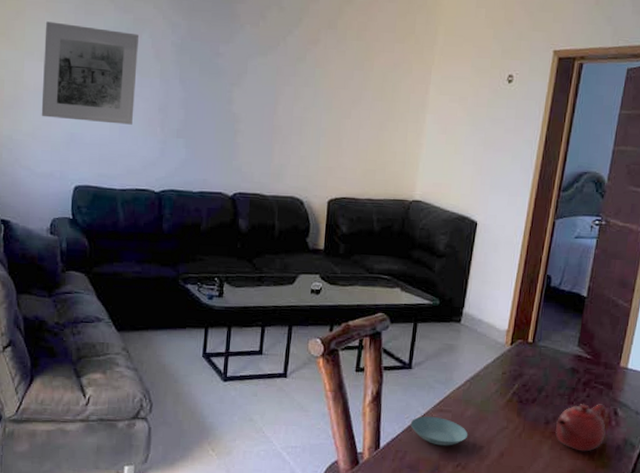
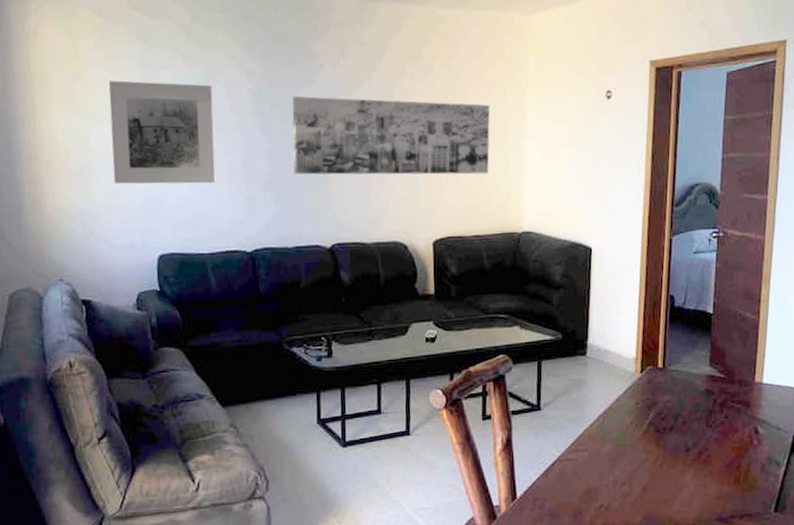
wall art: none [206,52,396,142] -> present [292,96,490,175]
saucer: present [410,416,468,446] -> none [546,457,608,488]
teapot: present [554,403,607,452] -> none [696,423,748,476]

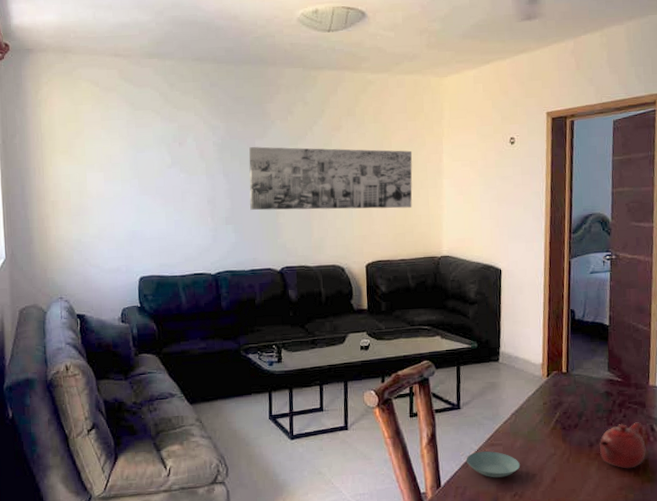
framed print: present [108,80,216,184] -> none [102,137,187,220]
saucer: none [546,457,608,488] -> present [466,451,521,478]
teapot: none [696,423,748,476] -> present [599,422,646,469]

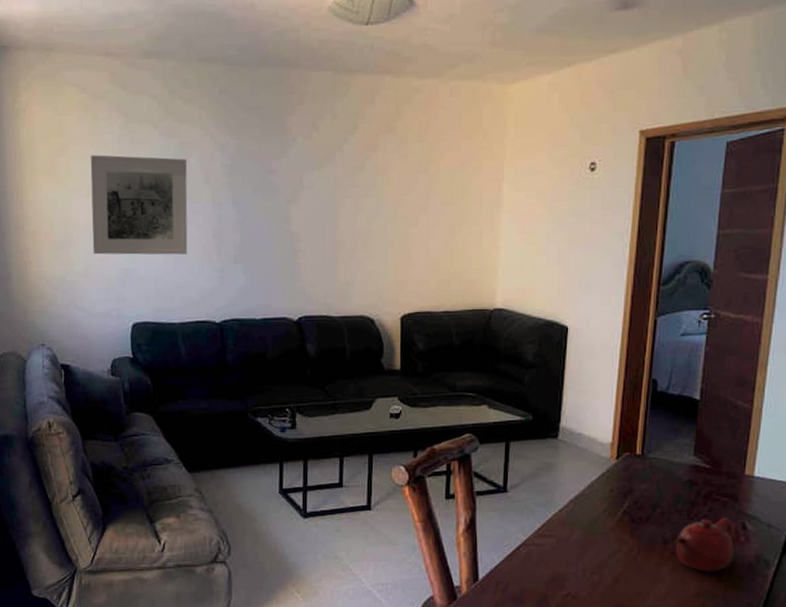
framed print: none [102,137,187,220] -> present [90,155,188,255]
wall art: present [249,147,413,211] -> none [263,169,465,249]
saucer: present [466,451,521,478] -> none [510,542,576,574]

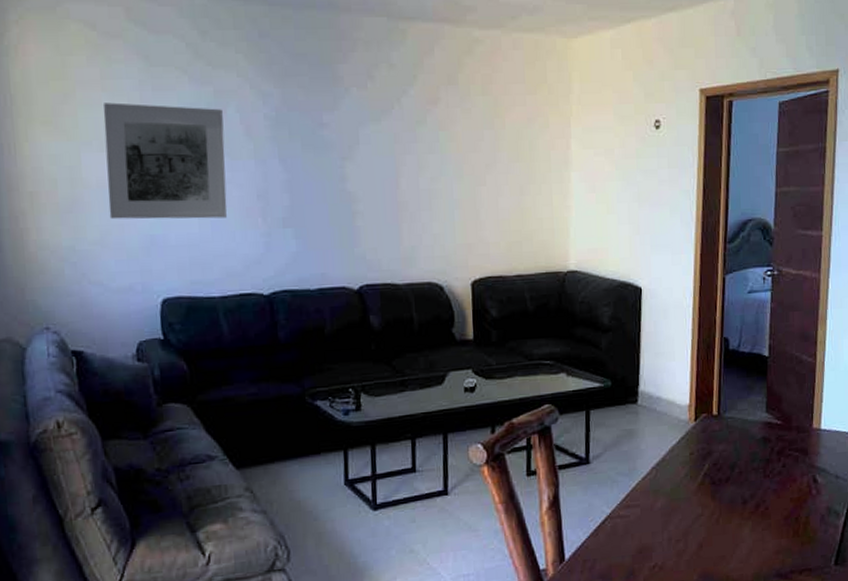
teapot: present [675,518,734,572] -> none [754,472,807,529]

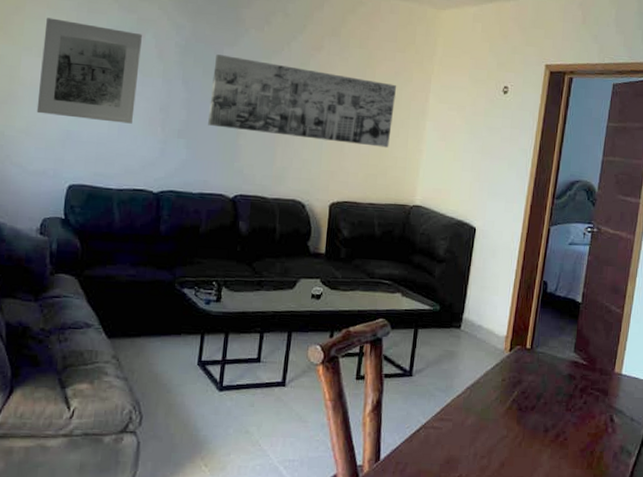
wall art: none [314,123,532,209] -> present [208,54,397,148]

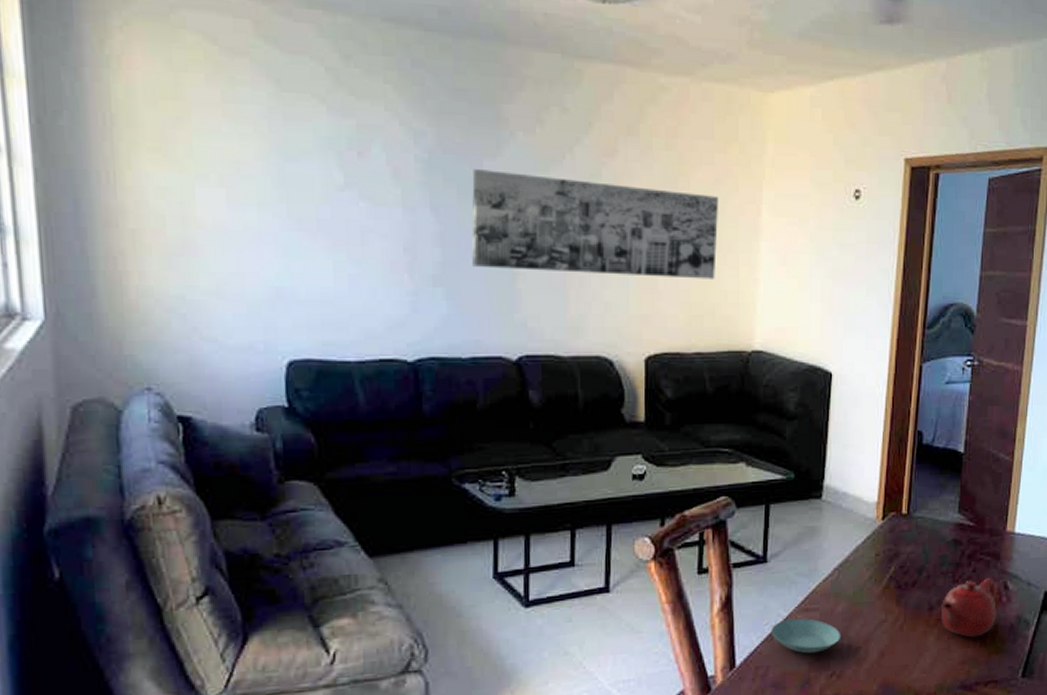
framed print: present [36,18,142,124] -> none [223,130,369,272]
saucer: none [411,425,469,457] -> present [771,618,841,654]
teapot: none [554,410,604,460] -> present [940,578,997,638]

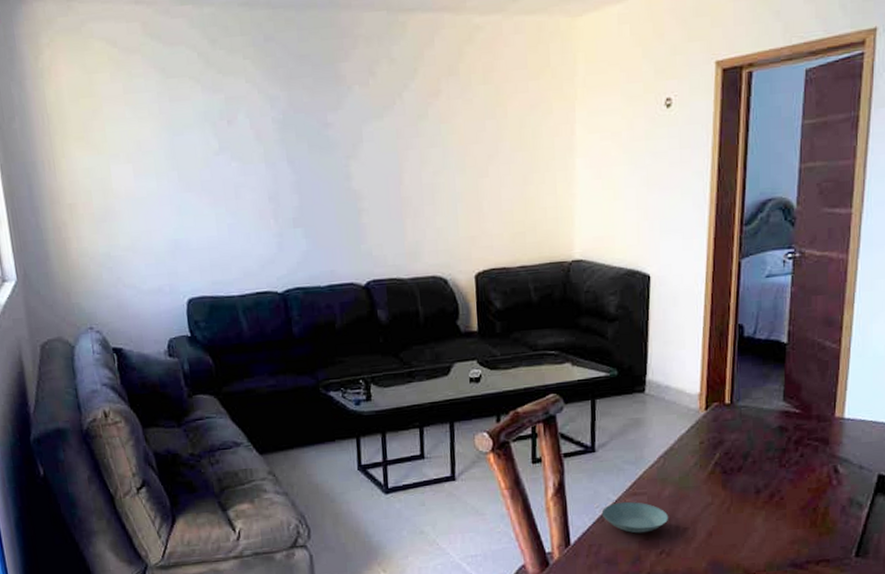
wall art: present [472,169,719,279] -> none [319,120,535,208]
teapot: present [940,578,997,638] -> none [767,462,827,519]

